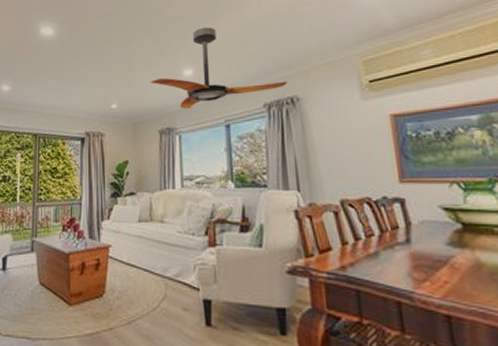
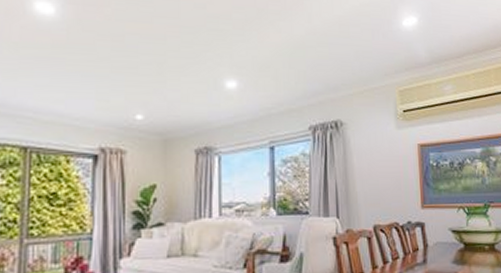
ceiling fan: present [150,27,287,109] -> none [186,34,332,126]

